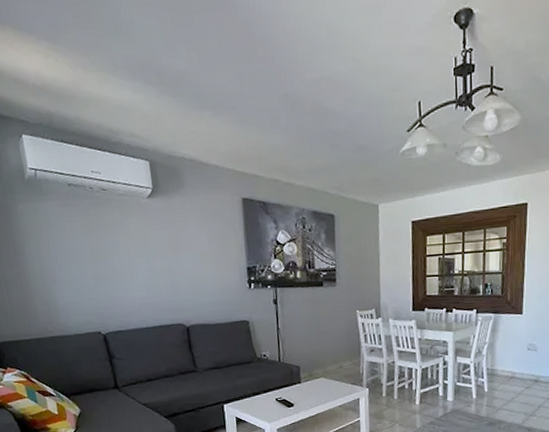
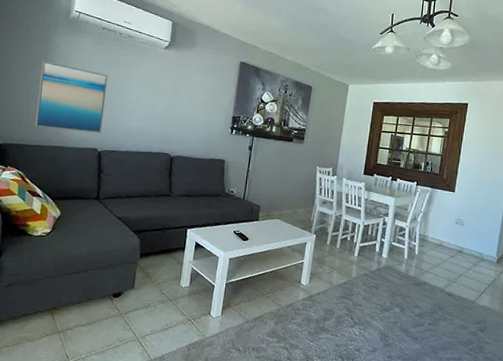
wall art: none [8,238,101,319] -> present [34,61,108,133]

